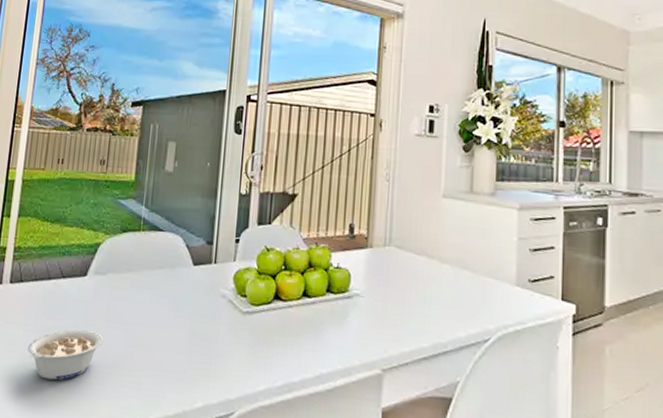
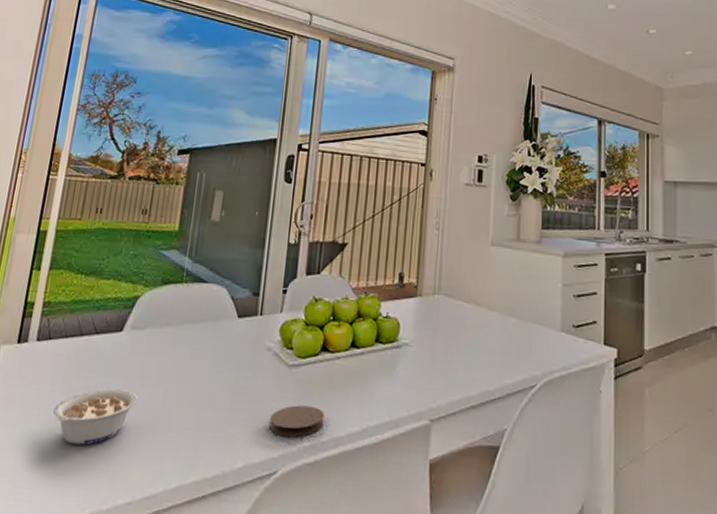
coaster: none [226,350,279,381] -> present [269,405,325,437]

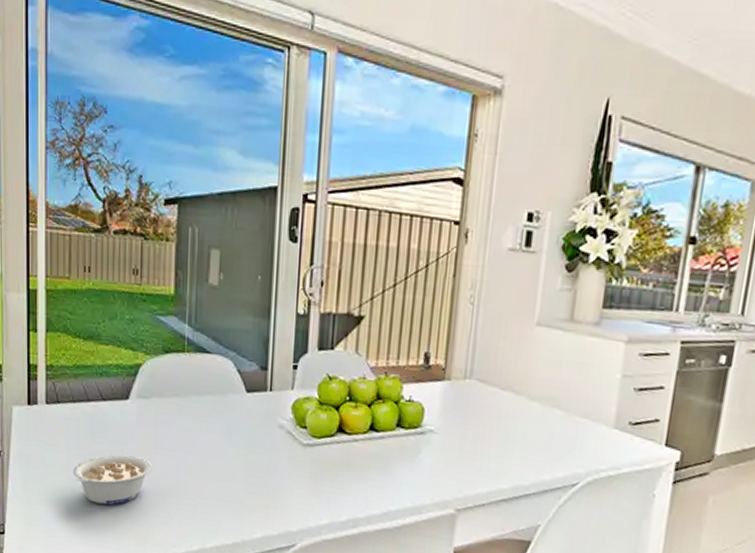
coaster: present [269,405,325,437] -> none [286,484,343,514]

